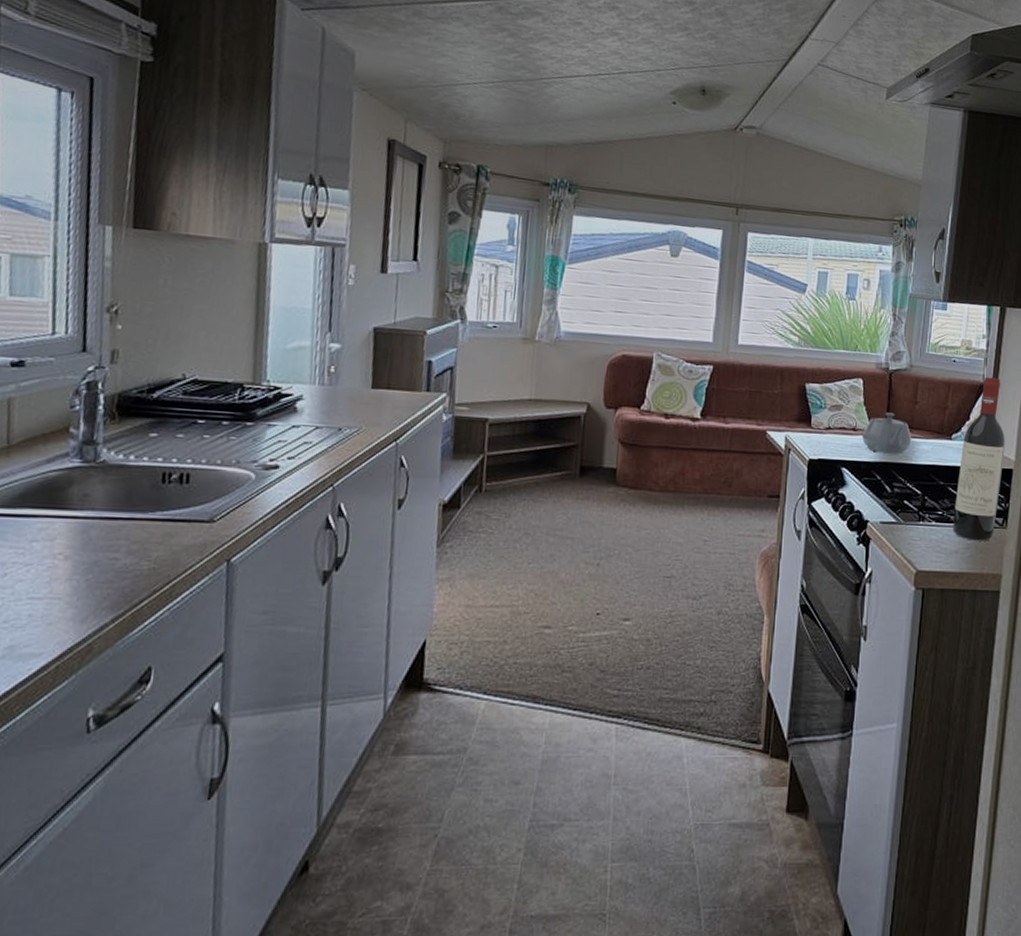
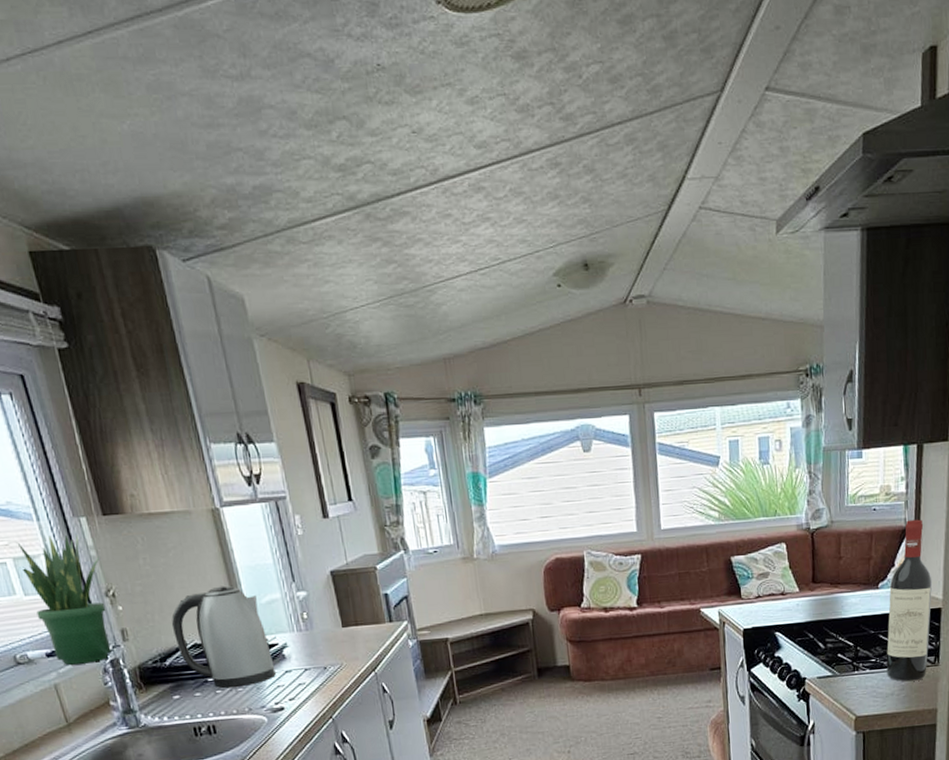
planter: none [15,238,115,381] -> present [17,535,112,665]
kettle: none [173,322,282,435] -> present [171,586,276,688]
teapot: present [862,412,912,455] -> none [791,572,840,613]

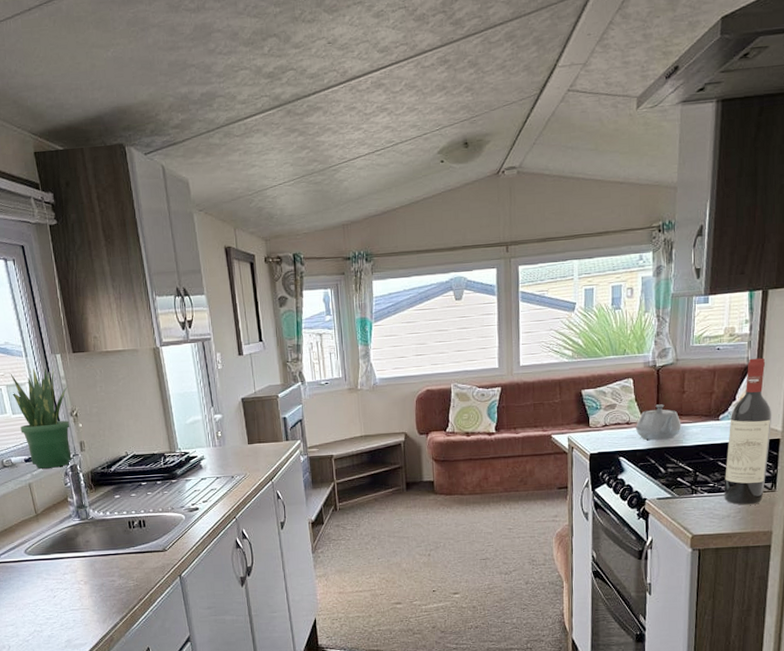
kettle: present [171,586,276,688] -> none [117,409,194,490]
teapot: none [791,572,840,613] -> present [636,404,682,441]

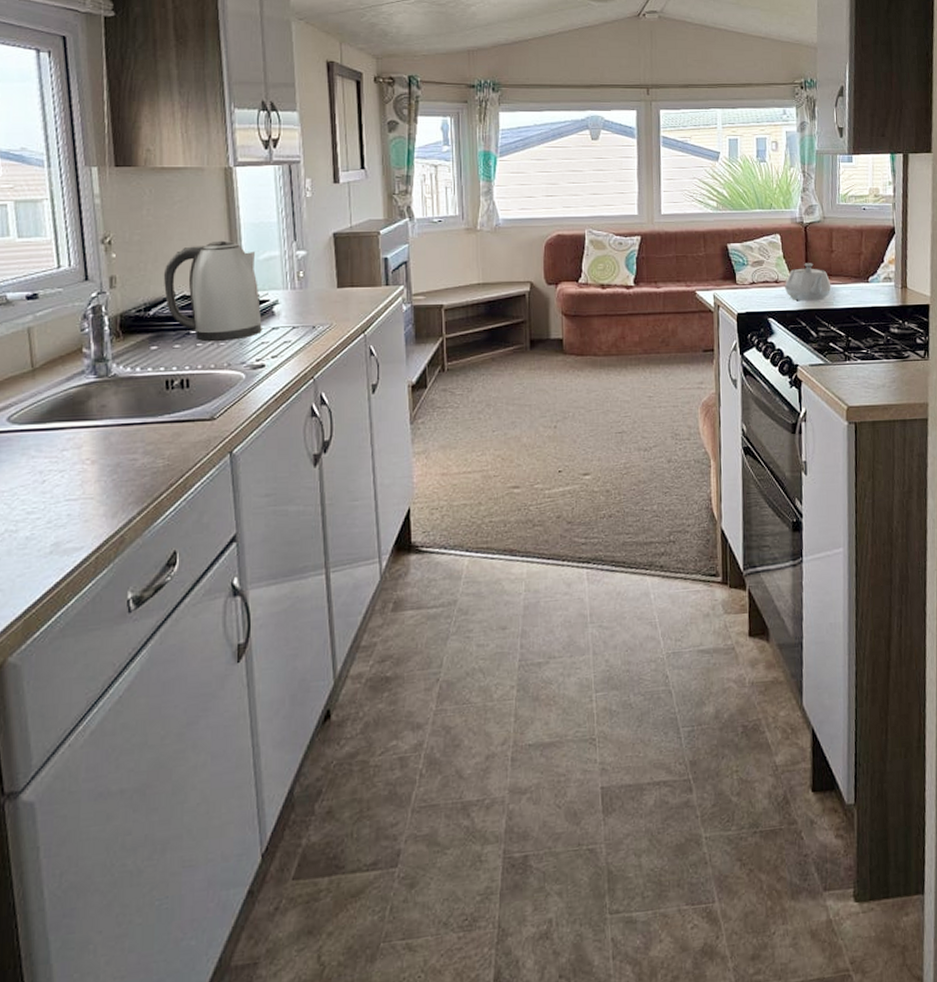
planter: present [10,368,72,469] -> none [19,182,104,309]
kettle: none [117,409,194,490] -> present [163,240,262,341]
wine bottle: present [724,358,772,505] -> none [877,220,921,374]

